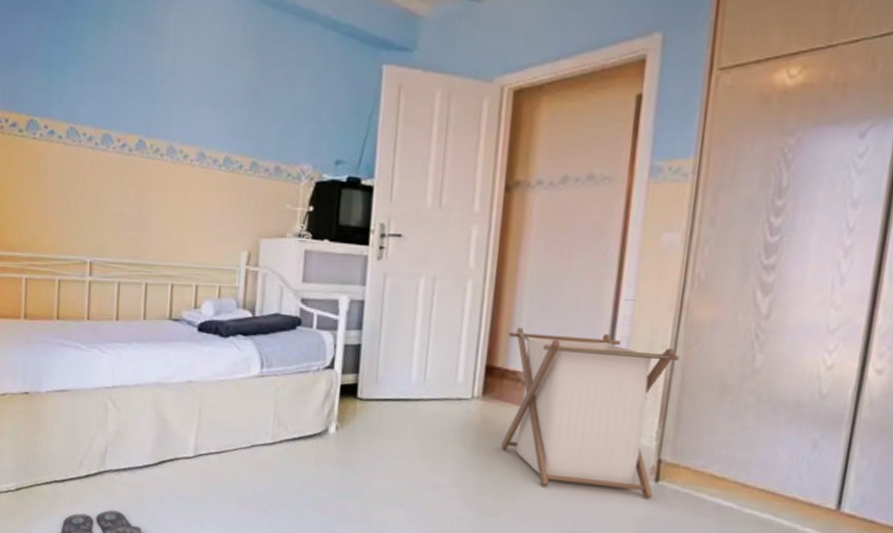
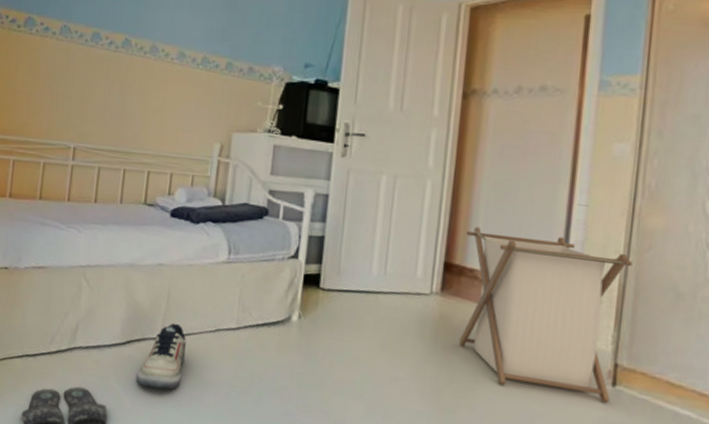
shoe: none [170,441,221,508] -> present [136,322,186,390]

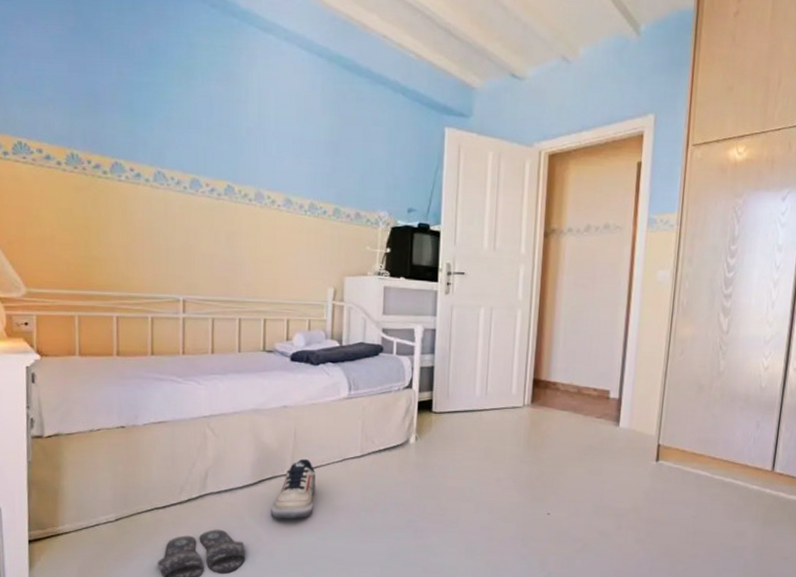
laundry basket: present [458,227,633,404] -> none [546,347,670,475]

